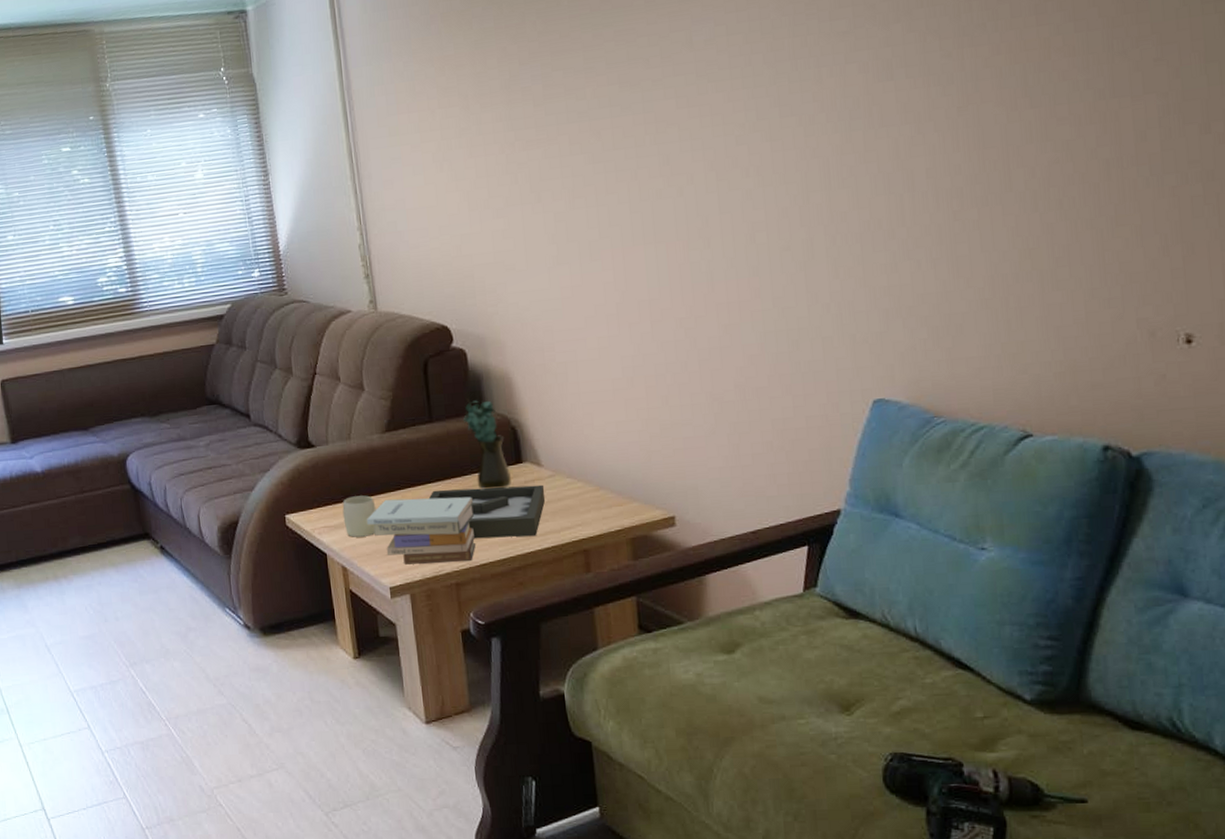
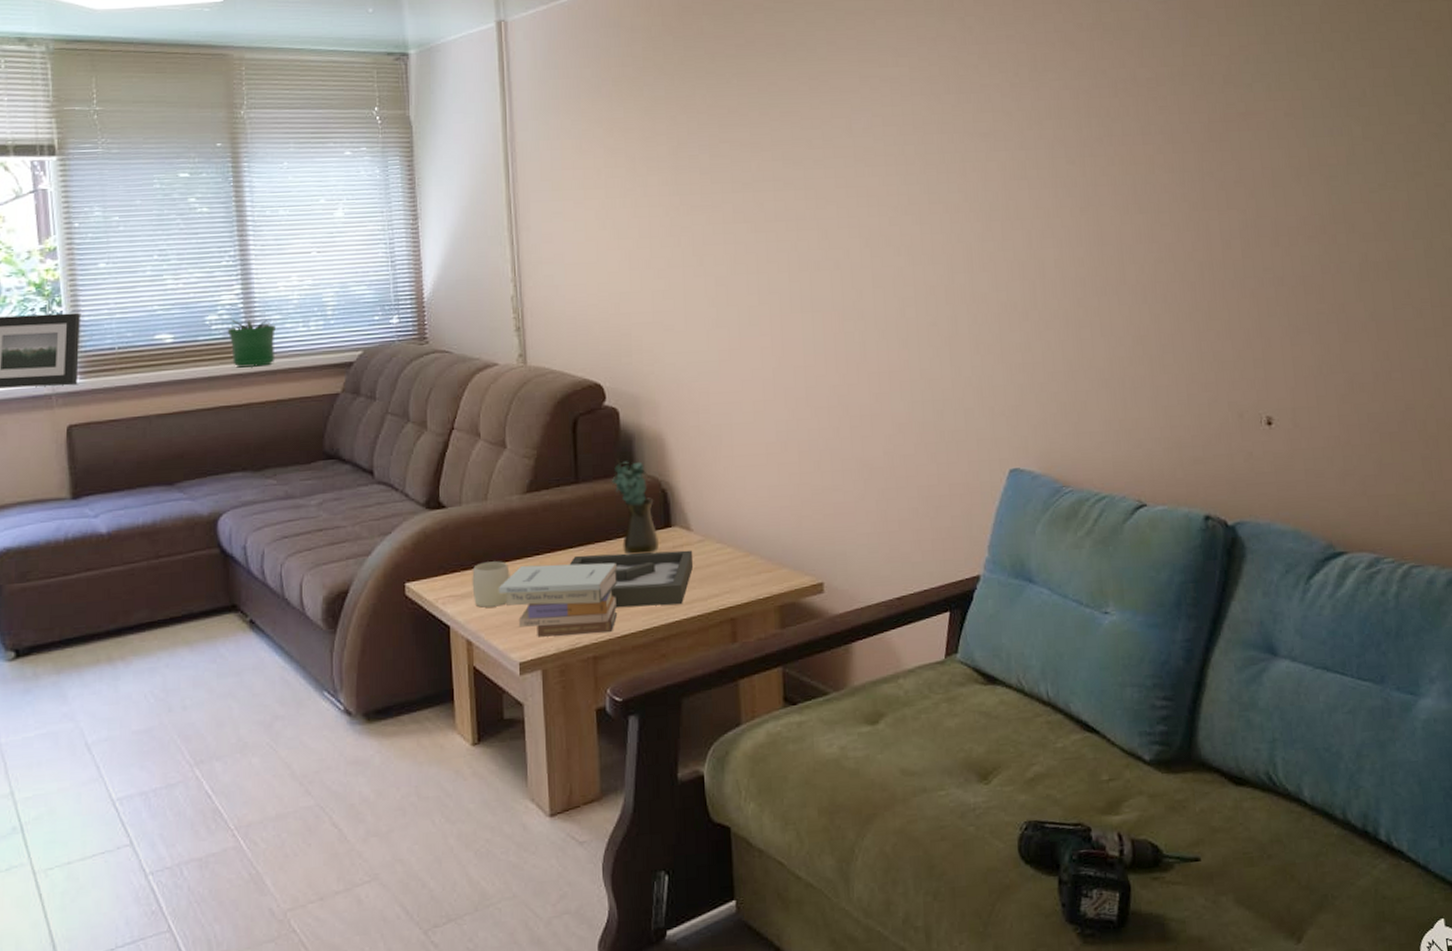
planter: none [116,278,158,324] -> present [227,318,276,368]

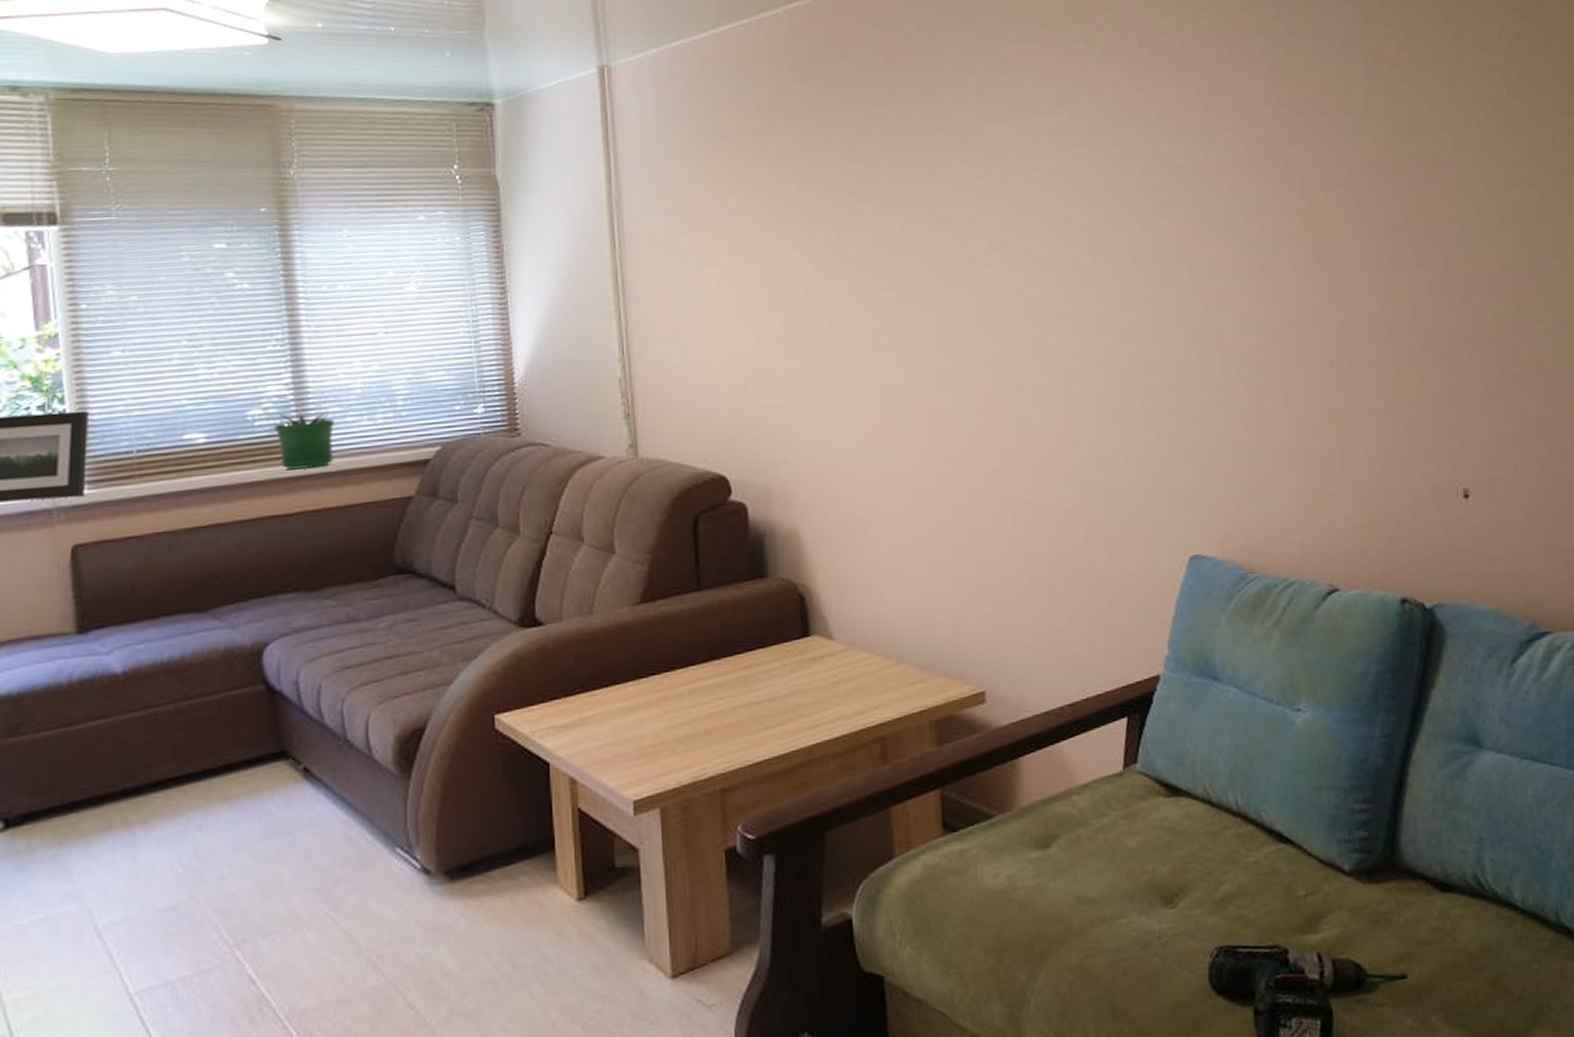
mug: present [472,561,510,608] -> none [575,684,621,739]
books: present [499,562,618,637] -> none [608,679,749,770]
decorative tray: present [569,550,694,608] -> none [691,661,836,731]
vase: present [612,459,659,555] -> none [740,560,796,670]

